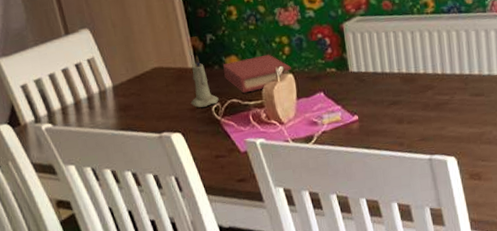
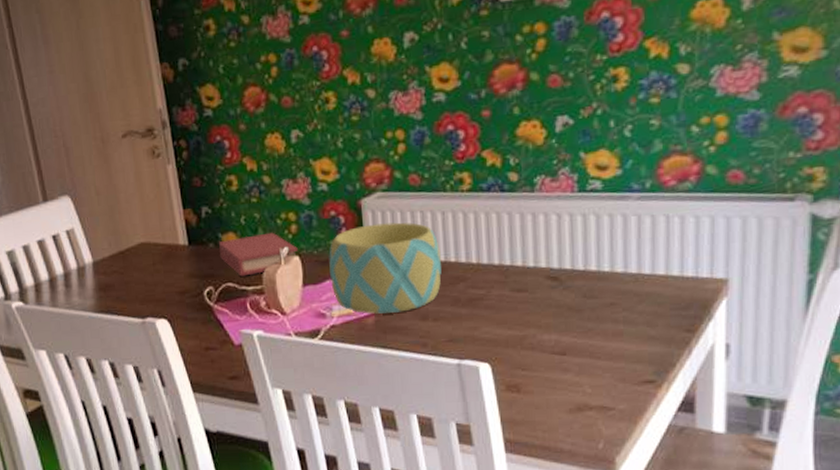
candle: present [191,54,219,108] -> none [181,230,212,292]
bowl: none [318,41,413,120] -> present [329,222,442,314]

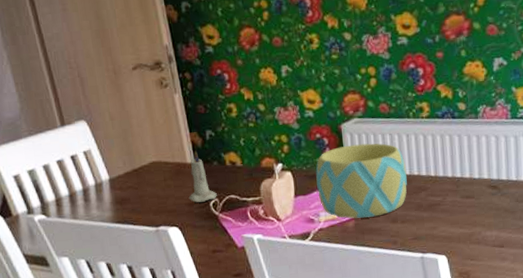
candle: none [181,230,212,292] -> present [189,150,217,203]
book: present [219,232,298,277] -> none [222,152,290,190]

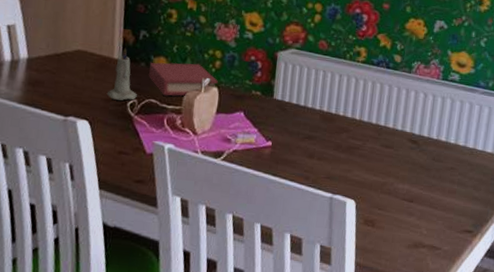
book: none [222,152,290,190] -> present [148,62,218,97]
bowl: present [315,143,407,219] -> none [240,73,333,149]

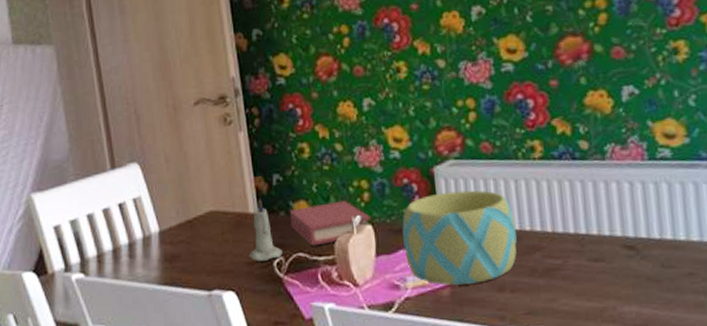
bowl: none [240,73,333,149] -> present [402,190,517,285]

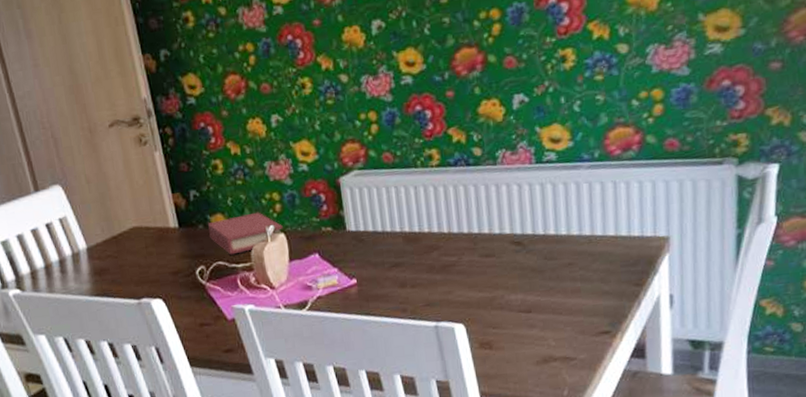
candle: present [250,198,283,262] -> none [173,213,204,272]
bowl: present [402,190,517,285] -> none [312,197,417,284]

